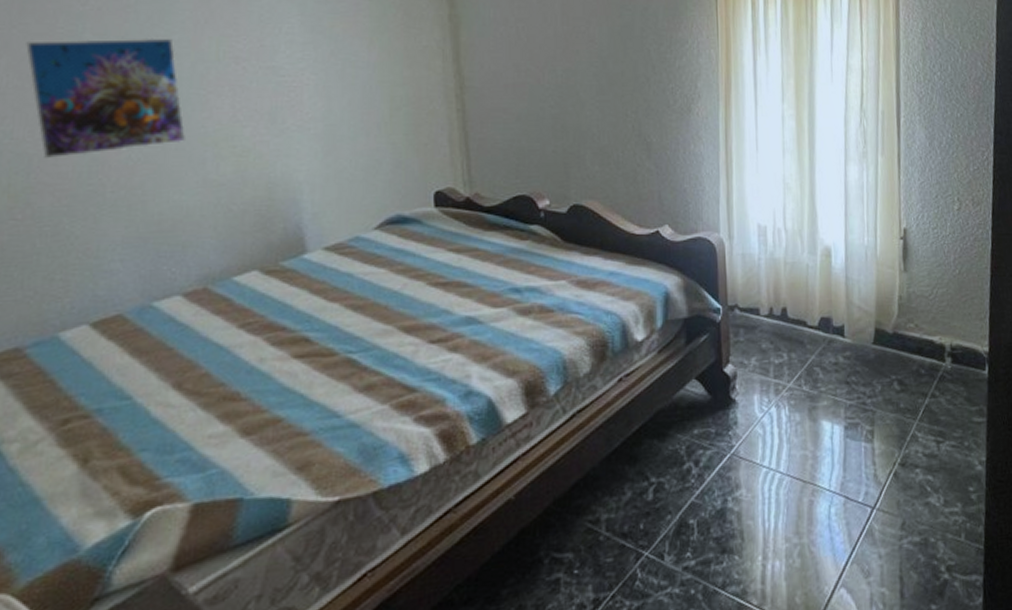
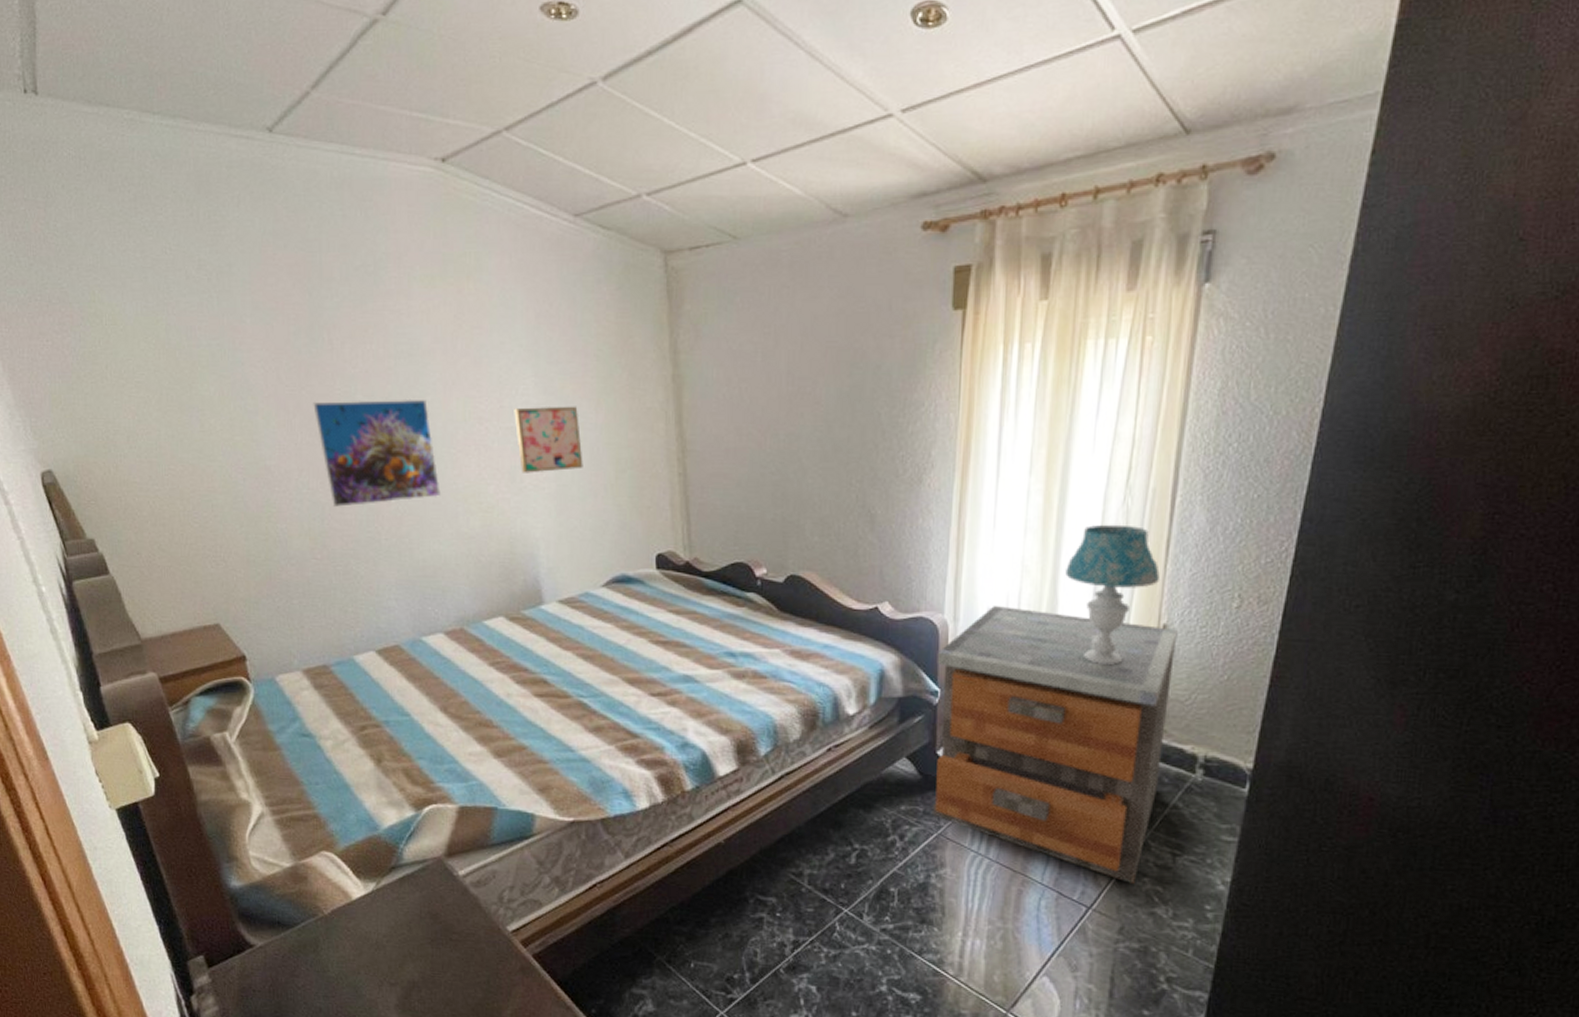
wall art: none [276,44,354,114] -> present [514,406,583,473]
nightstand: none [716,222,917,477] -> present [932,606,1178,884]
table lamp: none [820,143,896,269] -> present [1065,524,1160,665]

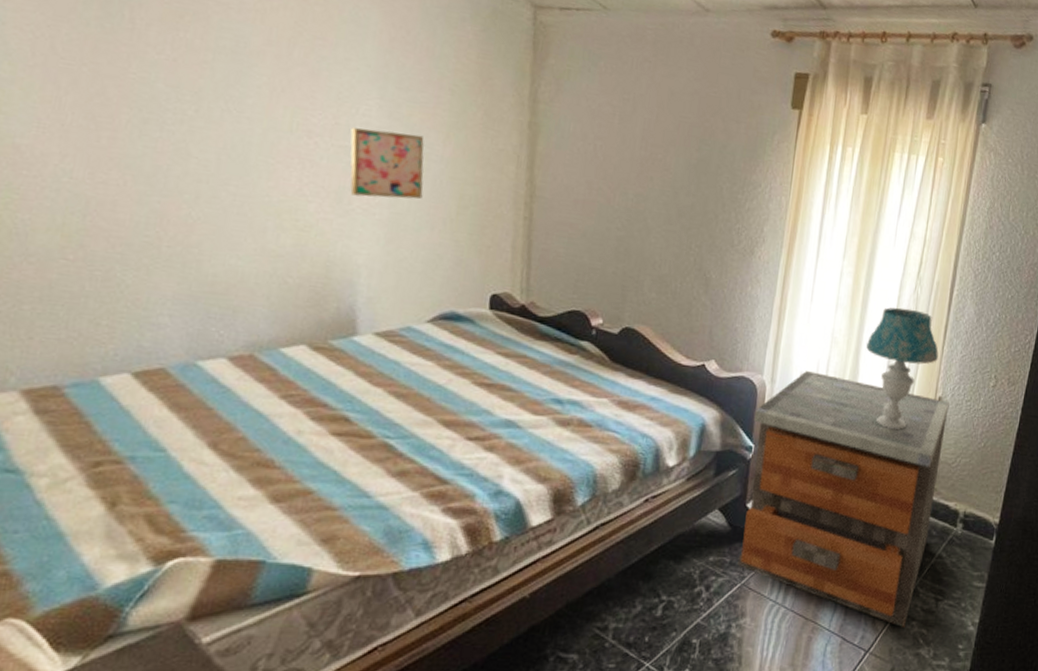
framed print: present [313,399,441,507] -> none [94,82,249,209]

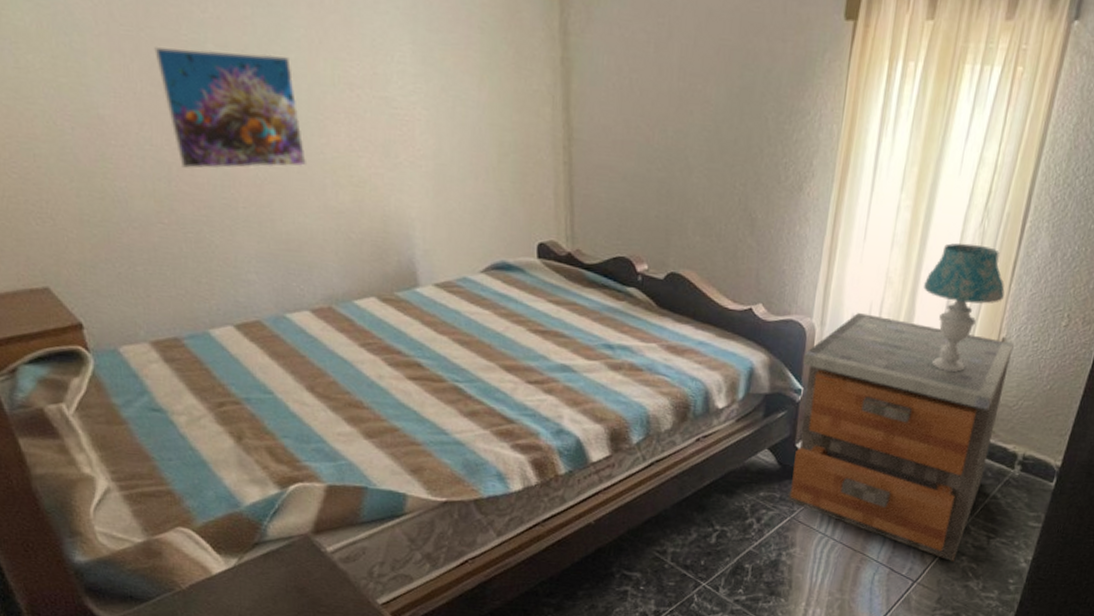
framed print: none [94,82,249,209] -> present [154,47,306,169]
wall art: present [350,127,424,199] -> none [389,77,464,149]

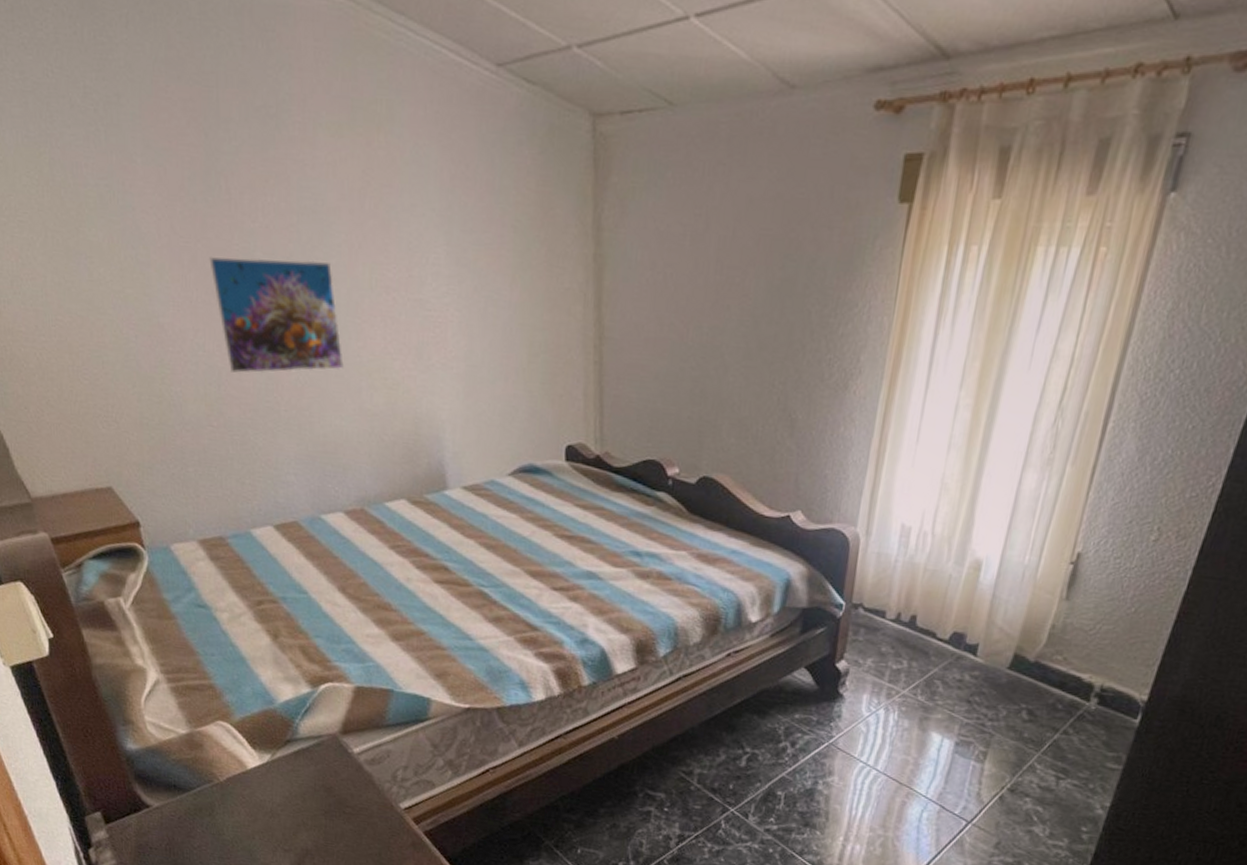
nightstand: present [787,313,1014,561] -> none [825,522,1092,803]
table lamp: present [923,243,1005,372] -> none [984,445,1081,590]

